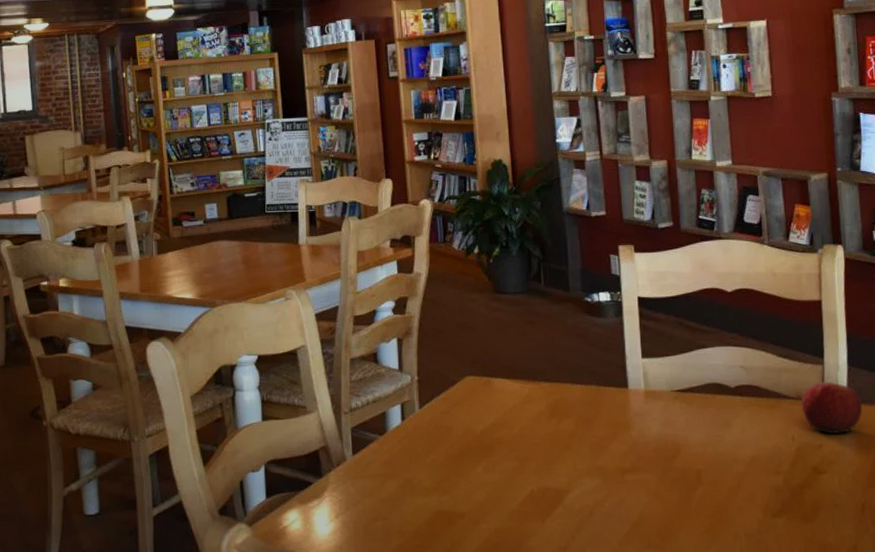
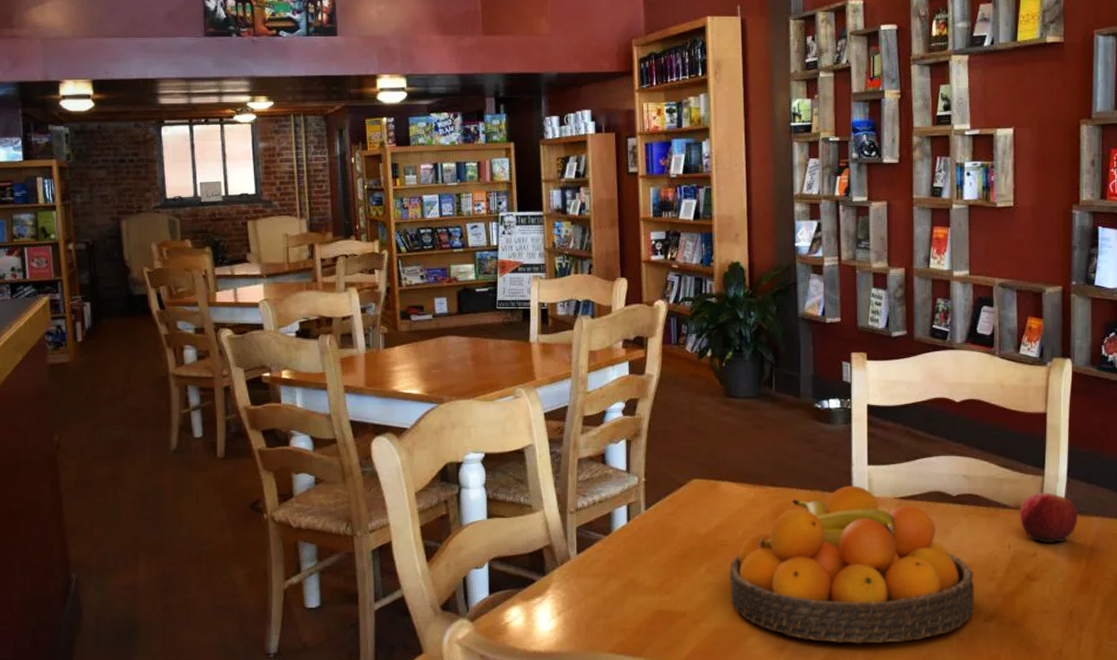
fruit bowl: none [507,379,762,543] -> present [729,485,975,644]

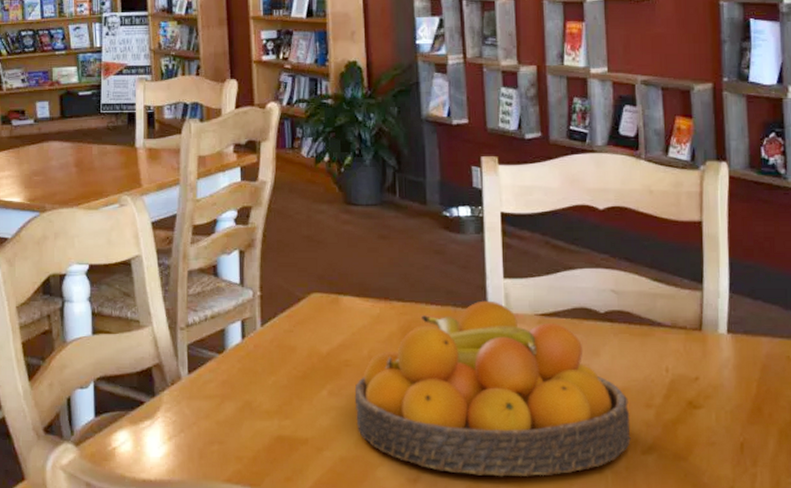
apple: present [1019,492,1078,544] -> none [677,309,745,367]

